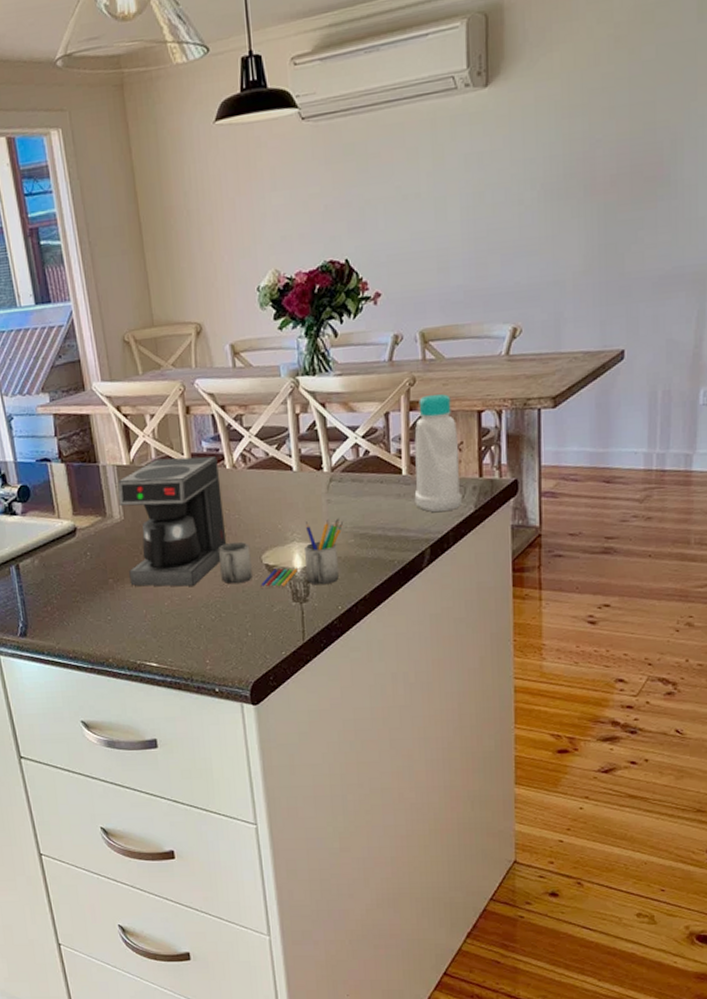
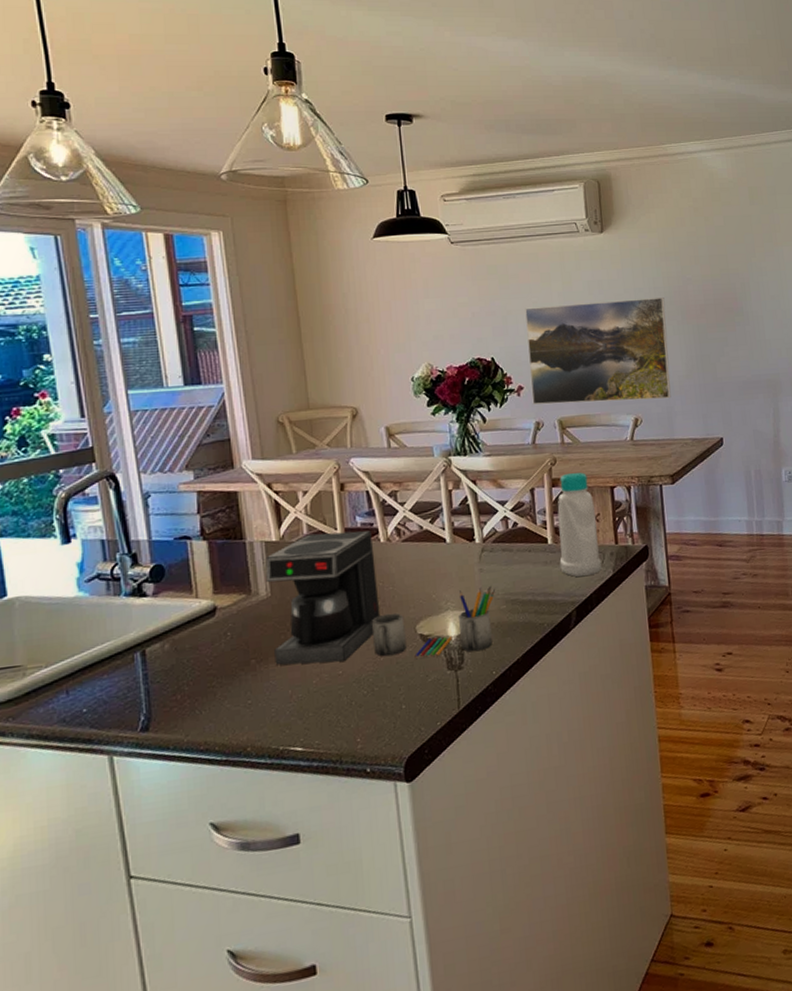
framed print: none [386,169,563,314] -> present [525,298,671,405]

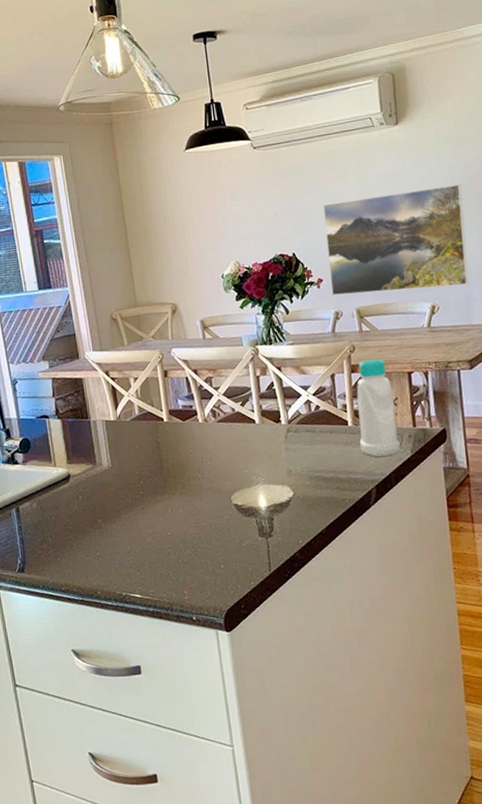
coffee maker: present [265,531,496,665] -> none [106,412,301,526]

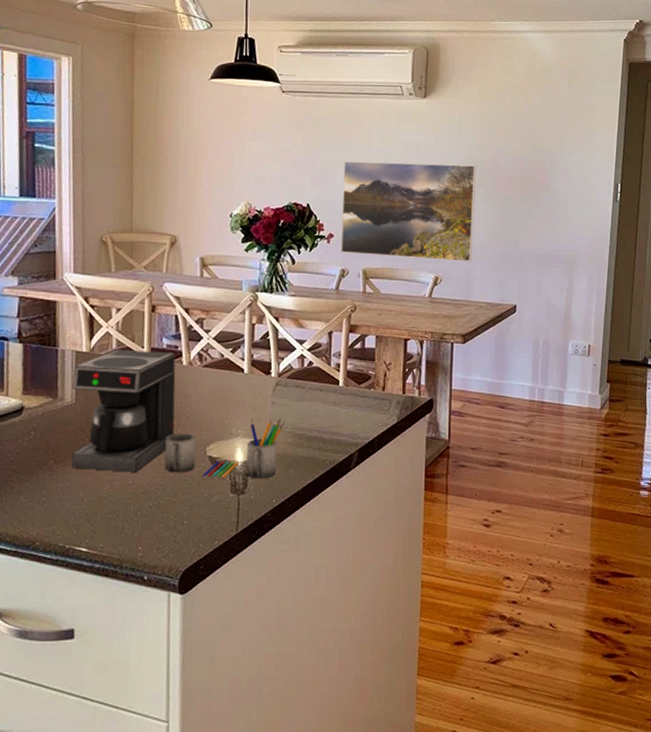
coffee maker: none [106,412,301,526] -> present [71,349,285,480]
bottle: present [356,359,400,457] -> none [348,322,388,420]

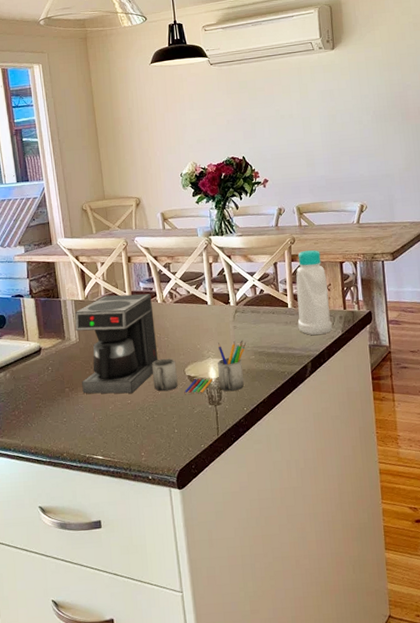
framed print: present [340,161,477,262] -> none [269,102,392,194]
bottle: none [348,322,388,420] -> present [296,250,332,335]

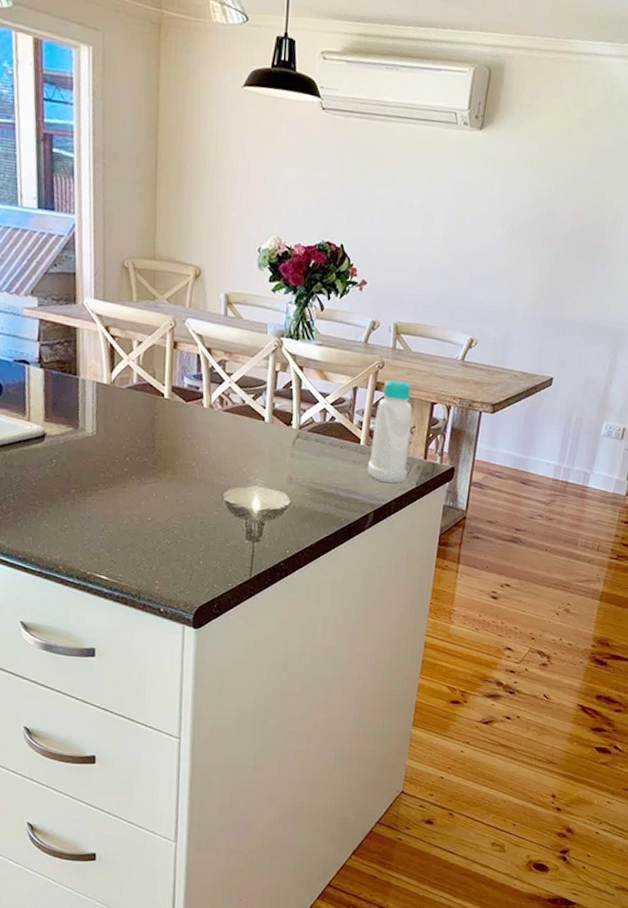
coffee maker: present [75,293,247,395] -> none [92,384,303,529]

